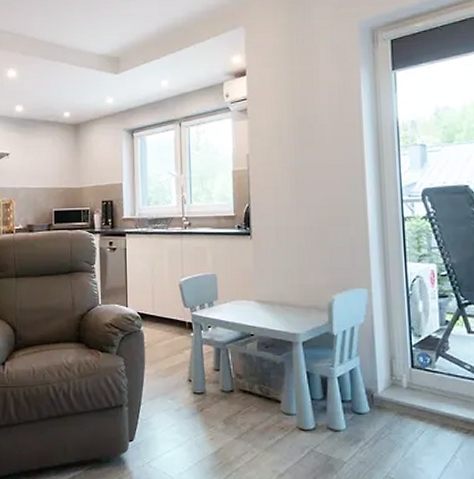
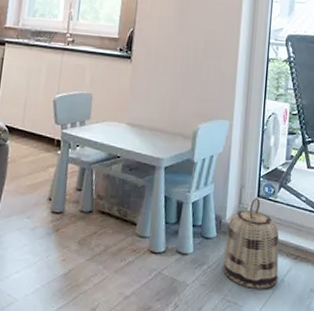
basket: none [381,369,450,466] -> present [222,198,279,289]

